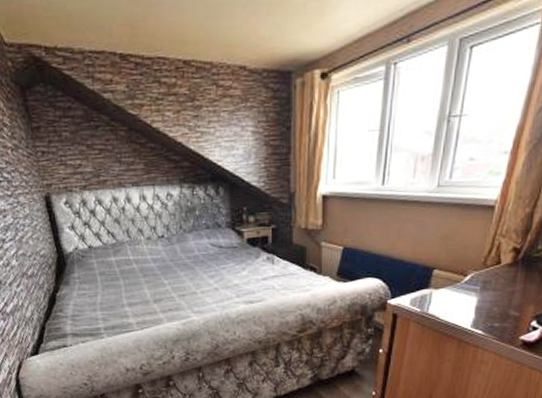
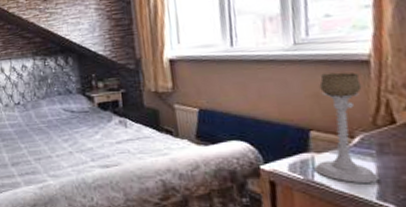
candle holder: none [430,216,484,314] -> present [314,72,380,183]

